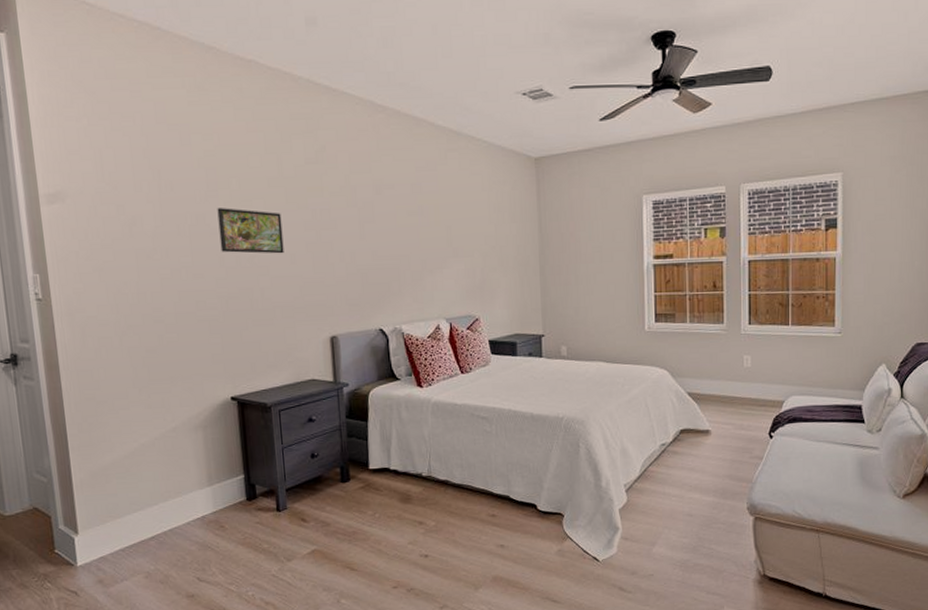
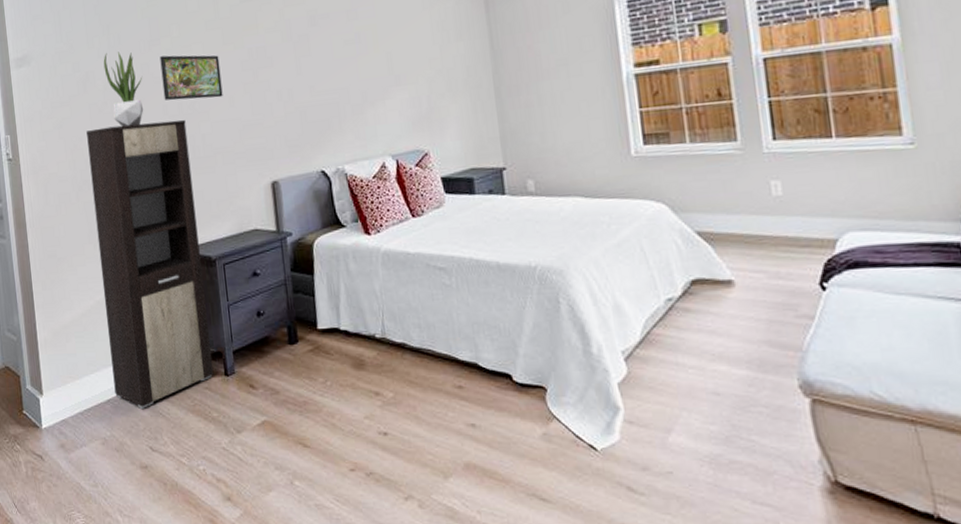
cabinet: none [132,272,266,543] -> present [86,119,214,409]
potted plant: none [152,199,198,275] -> present [103,52,144,127]

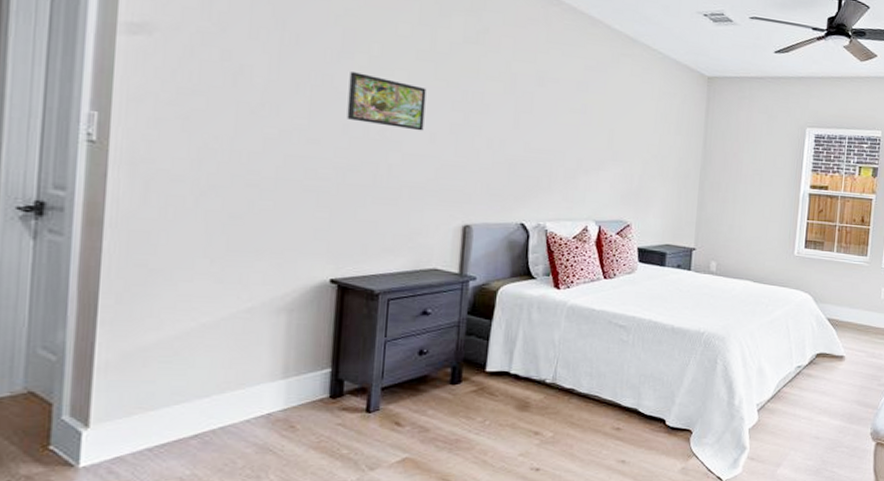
cabinet: present [86,119,214,409] -> none [208,130,370,445]
potted plant: present [103,52,144,127] -> none [268,50,321,139]

